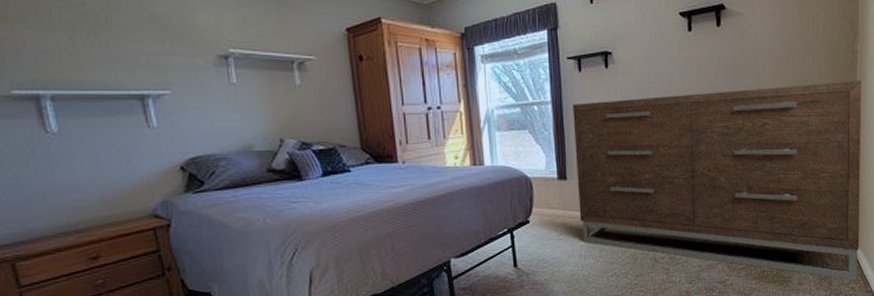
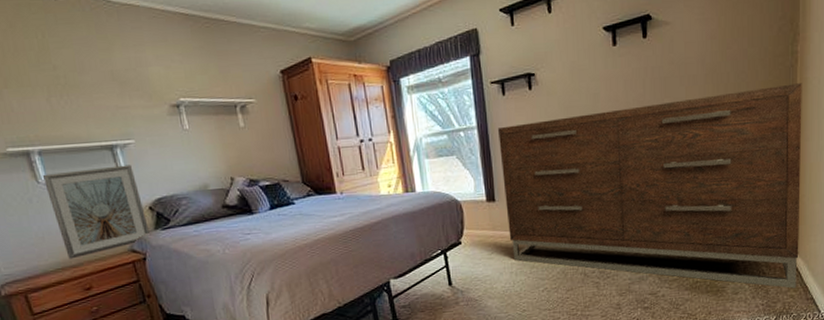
picture frame: none [54,118,180,223] -> present [43,164,151,259]

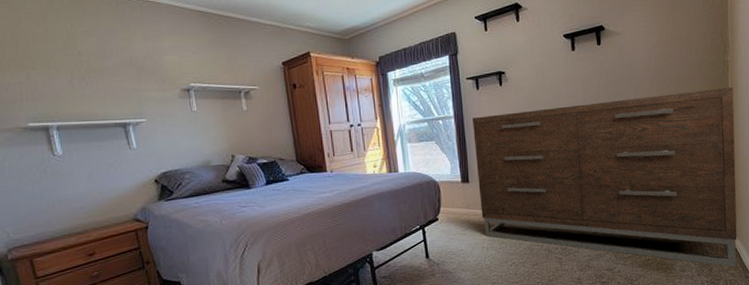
picture frame: present [43,164,151,259] -> none [59,141,155,226]

